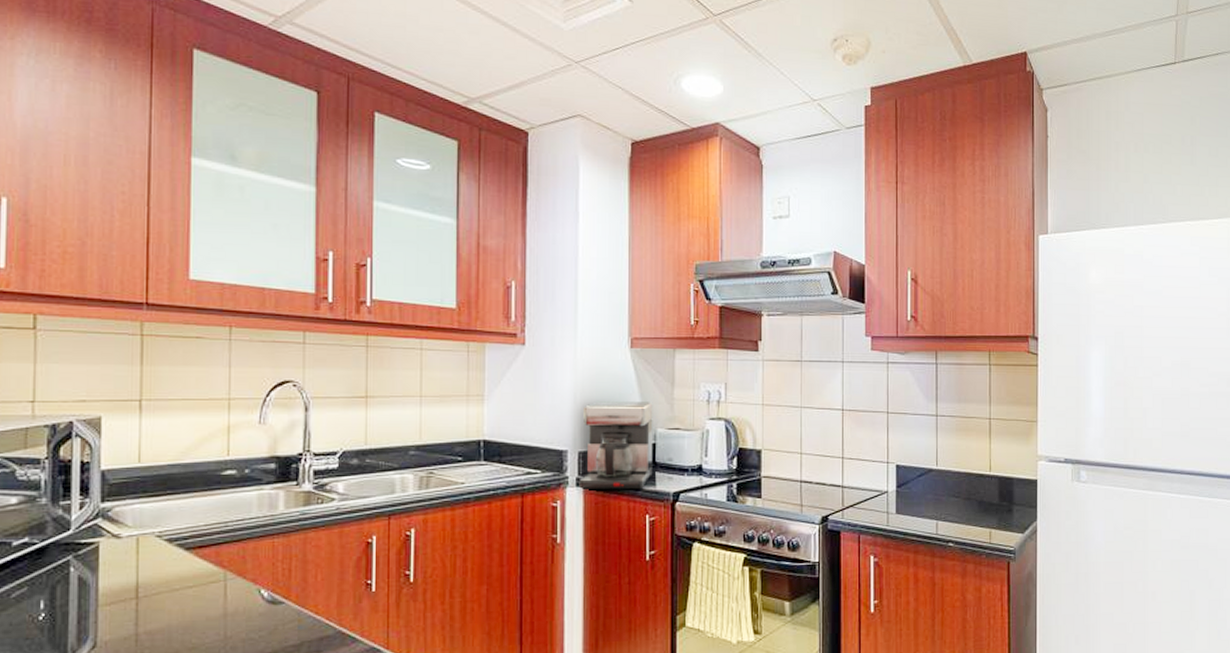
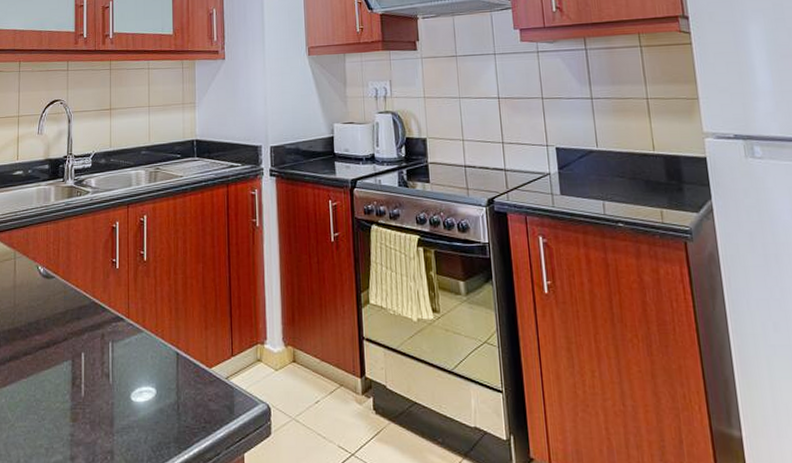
coffee maker: present [579,401,653,490] -> none [272,100,333,179]

